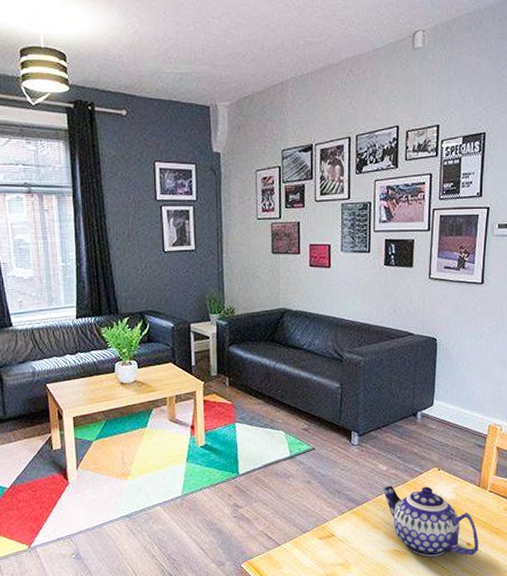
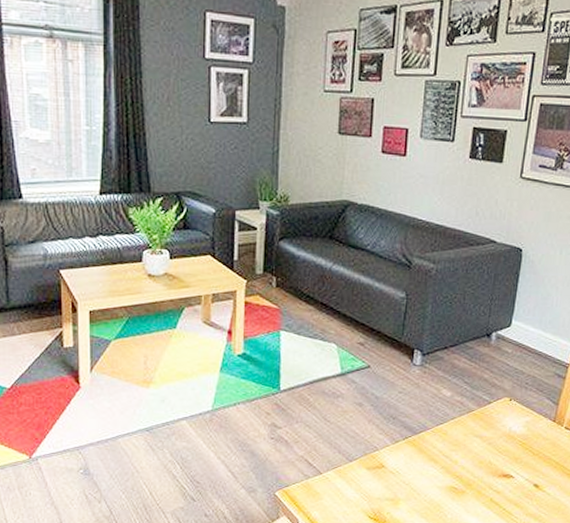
teapot: present [383,485,478,557] -> none [445,413,548,499]

